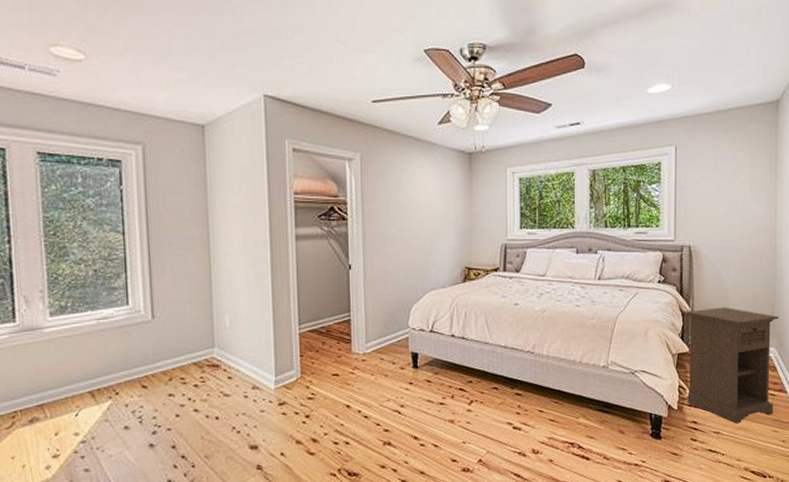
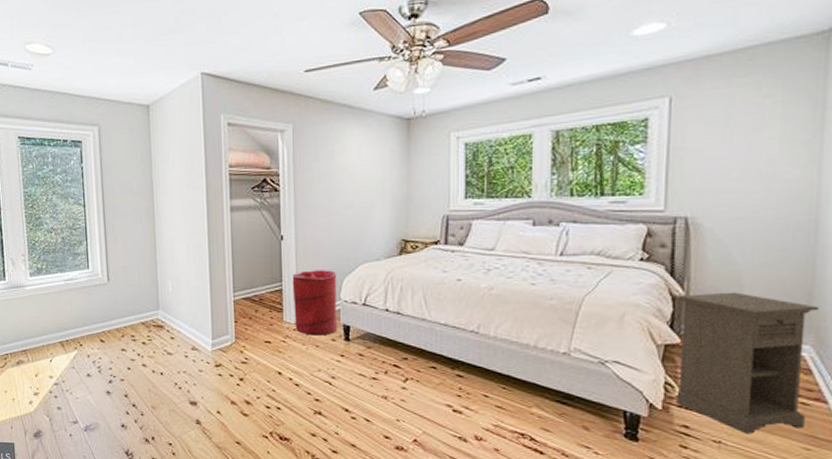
laundry hamper: none [360,298,407,365] -> present [292,270,338,336]

